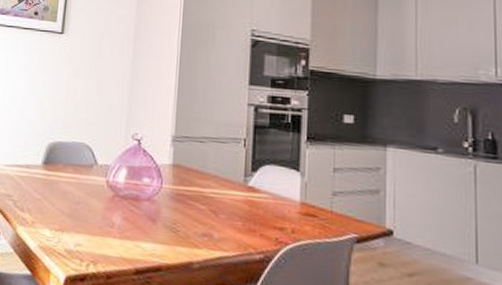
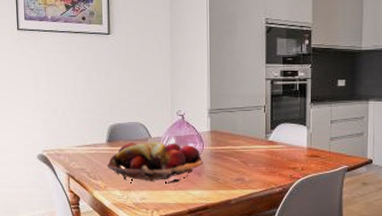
fruit basket: none [38,167,161,229] -> present [107,141,204,184]

